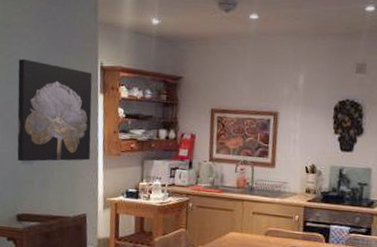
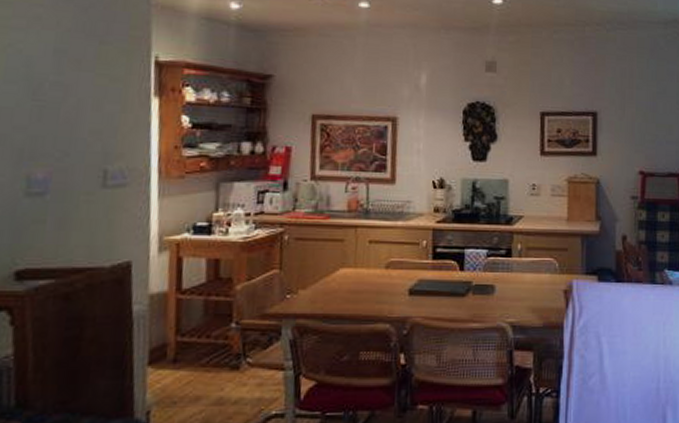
wall art: present [17,58,93,162] -> none [17,49,143,194]

